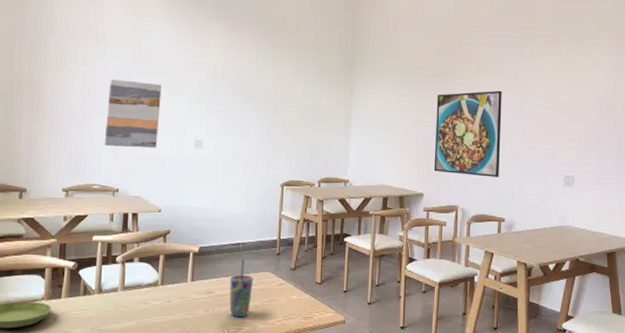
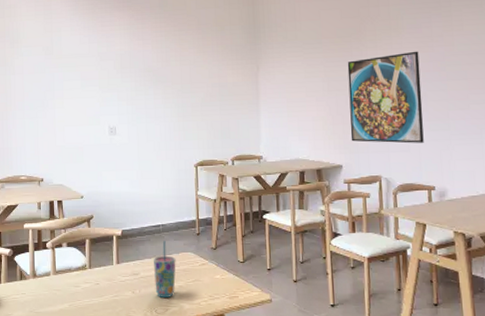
wall art: present [105,78,162,148] -> none [27,75,75,139]

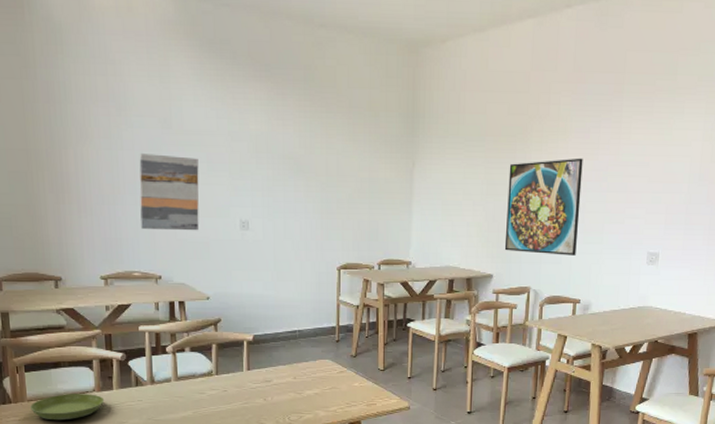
wall art: none [27,75,75,139] -> present [139,152,200,231]
cup: present [154,241,176,297] -> none [288,347,313,405]

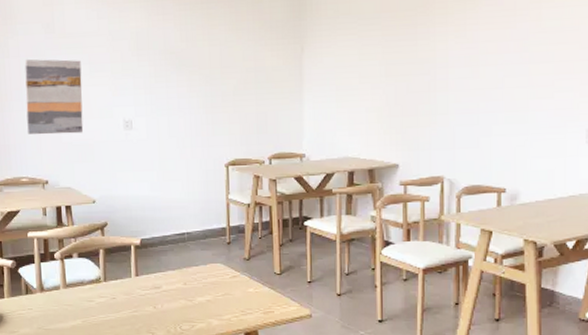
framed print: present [504,158,583,256] -> none [410,27,498,139]

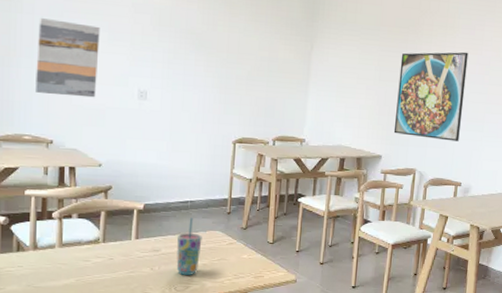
cup: none [178,251,204,313] -> present [176,218,202,275]
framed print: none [410,27,498,139] -> present [393,52,469,141]

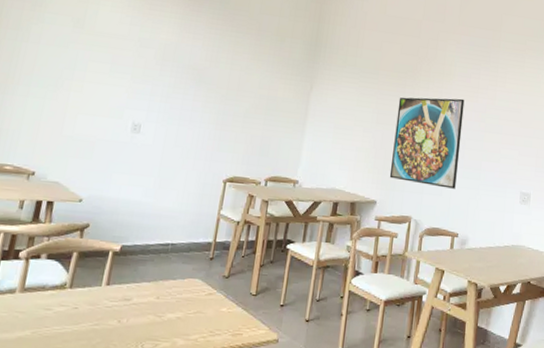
wall art: present [36,17,100,98] -> none [26,47,103,129]
cup: present [176,218,202,275] -> none [146,263,180,330]

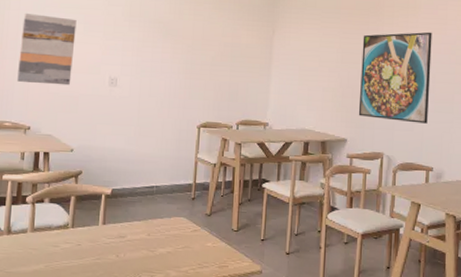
wall art: none [26,47,103,129] -> present [17,12,77,86]

